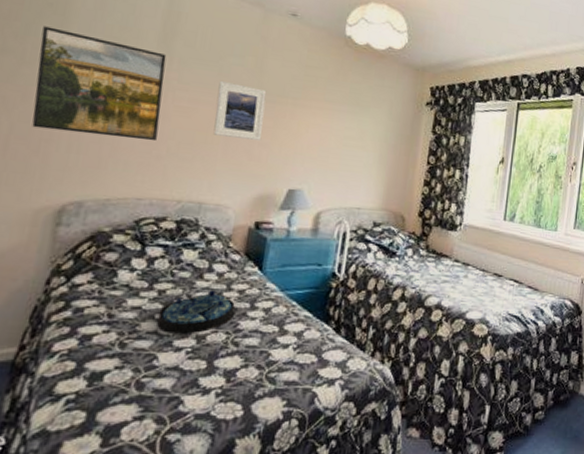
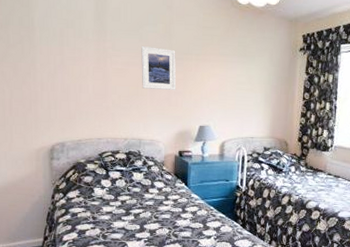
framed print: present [32,26,167,141] -> none [17,16,104,96]
serving tray: present [157,290,236,334] -> none [124,200,173,229]

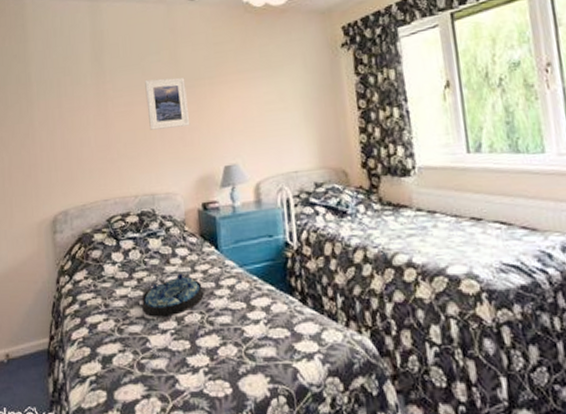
serving tray: none [124,200,173,229] -> present [142,273,204,317]

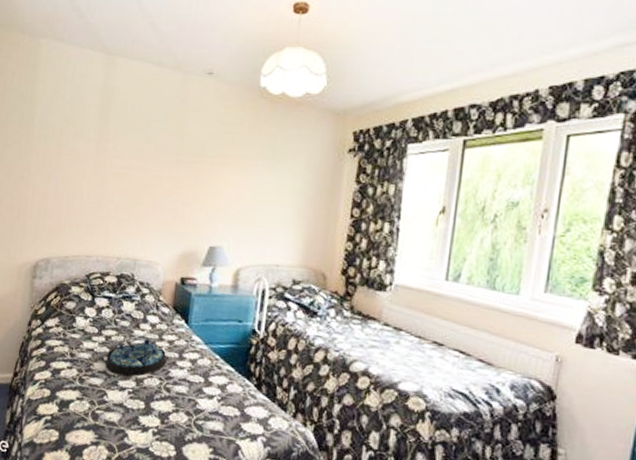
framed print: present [145,77,191,130] -> none [143,146,188,200]

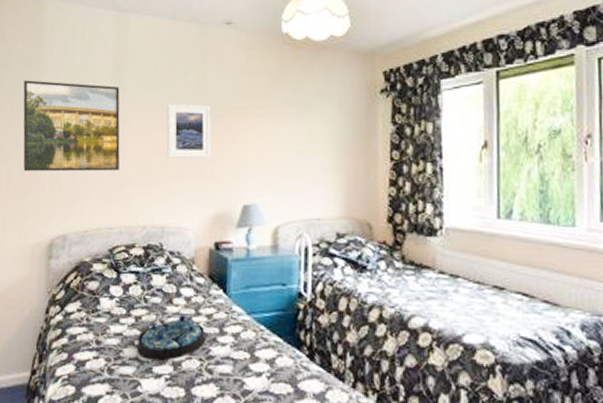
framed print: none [14,114,105,205] -> present [23,80,120,172]
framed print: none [143,146,188,200] -> present [166,103,212,158]

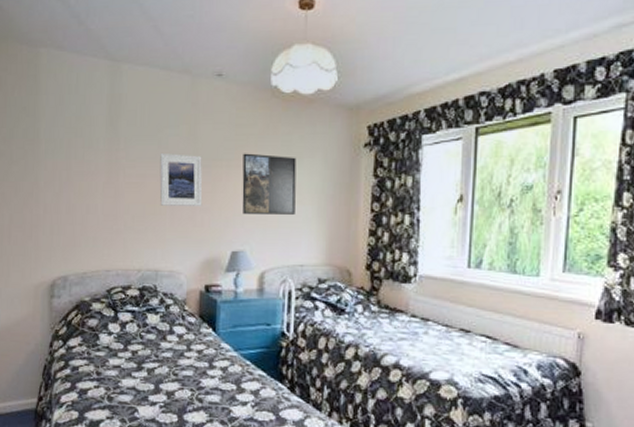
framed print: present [23,80,120,172] -> none [21,128,116,218]
serving tray: present [137,315,206,361] -> none [134,350,197,390]
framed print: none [253,101,310,165] -> present [242,153,297,215]

